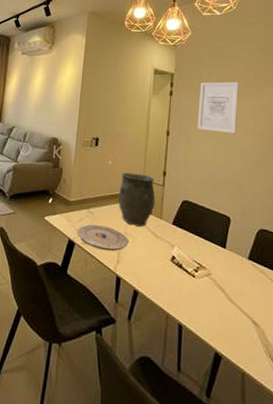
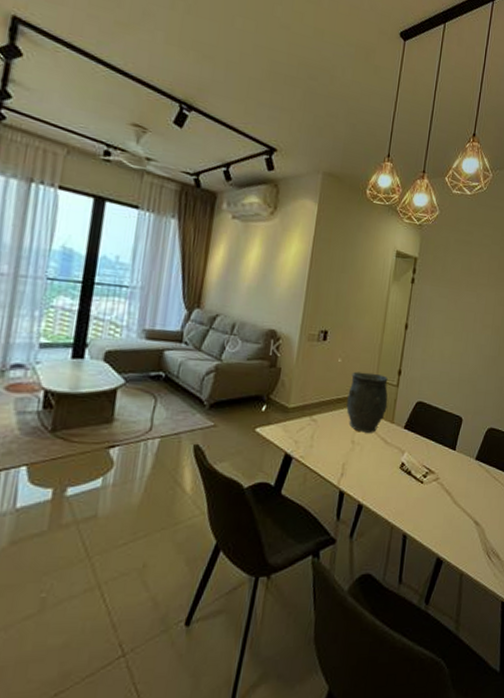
plate: present [77,224,129,252] -> none [296,434,356,464]
wall art: present [197,81,239,133] -> none [437,270,483,328]

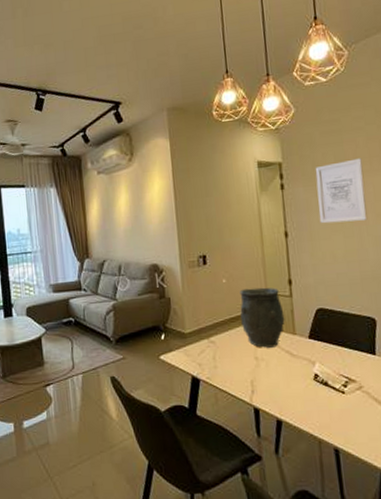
wall art: none [437,270,483,328] -> present [315,158,368,224]

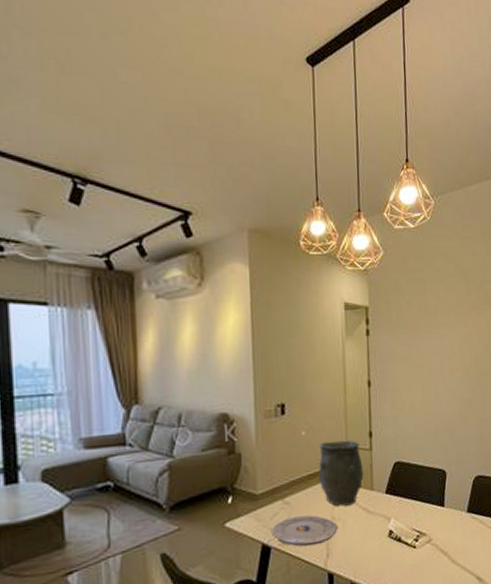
plate: none [200,354,262,382] -> present [272,515,338,547]
wall art: present [315,158,368,224] -> none [399,310,444,374]

